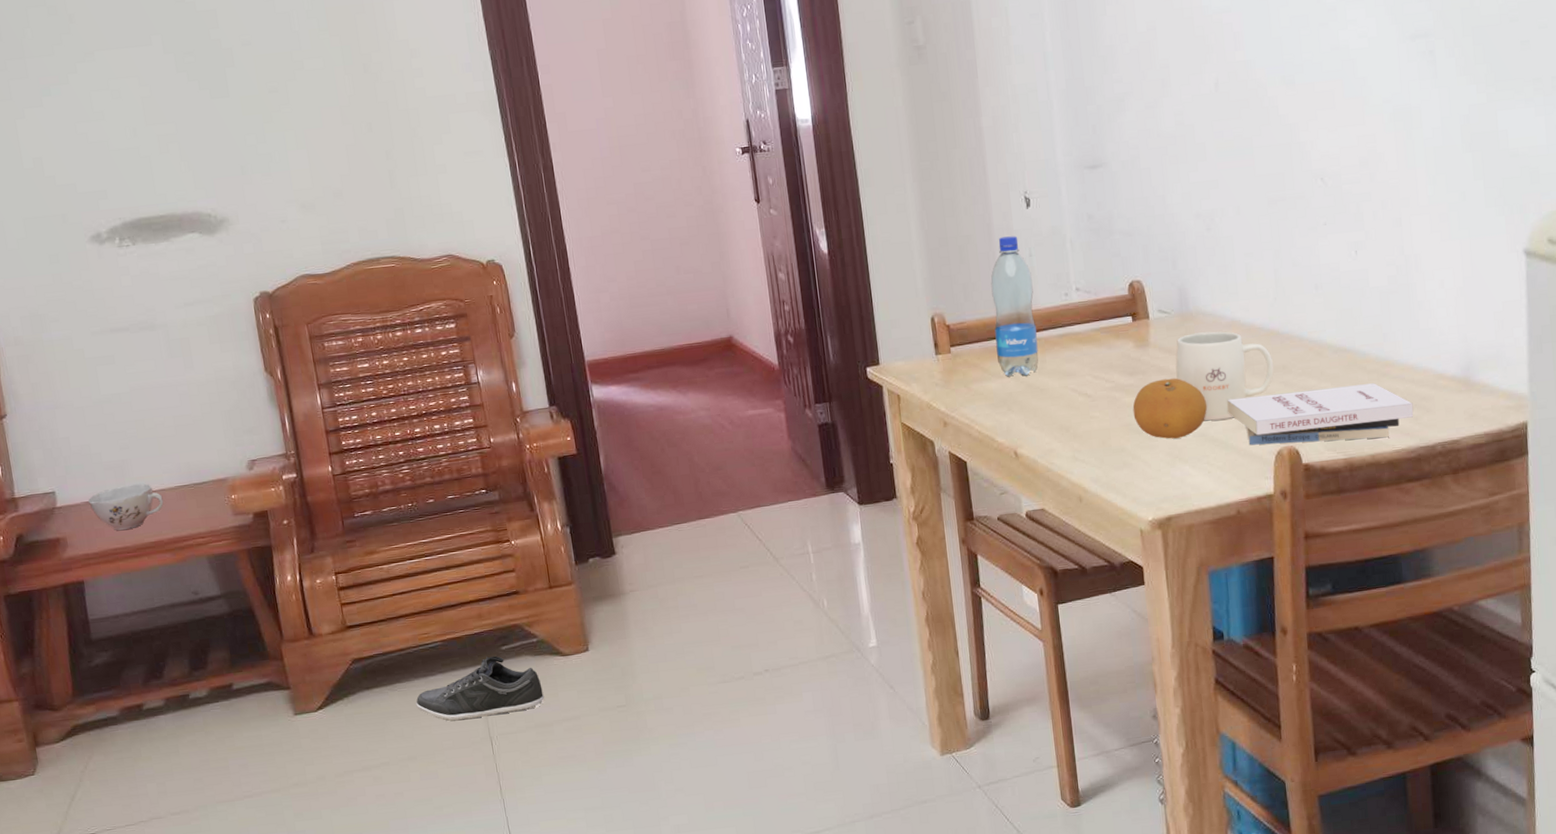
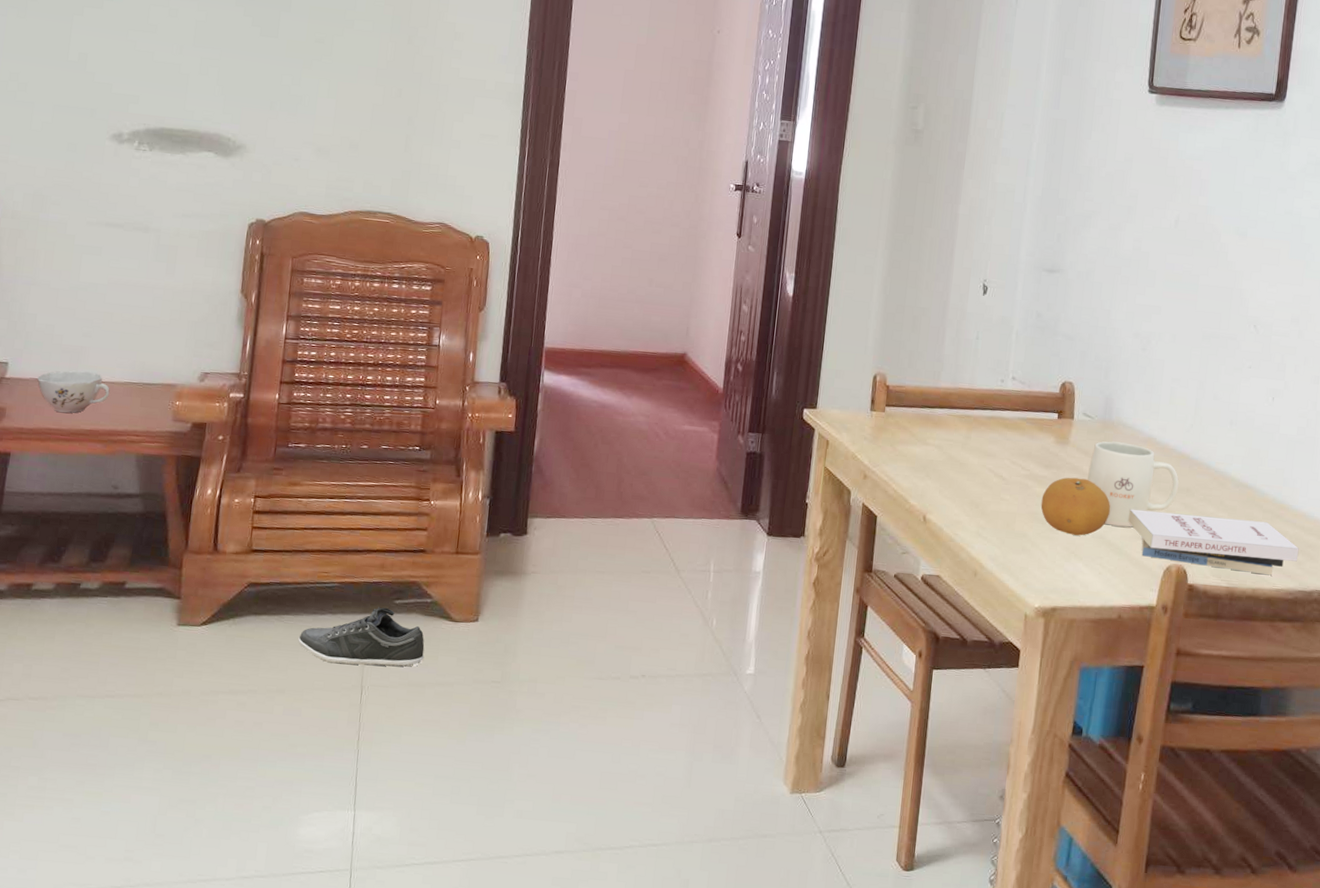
bottle: present [990,236,1039,377] -> none [926,316,975,448]

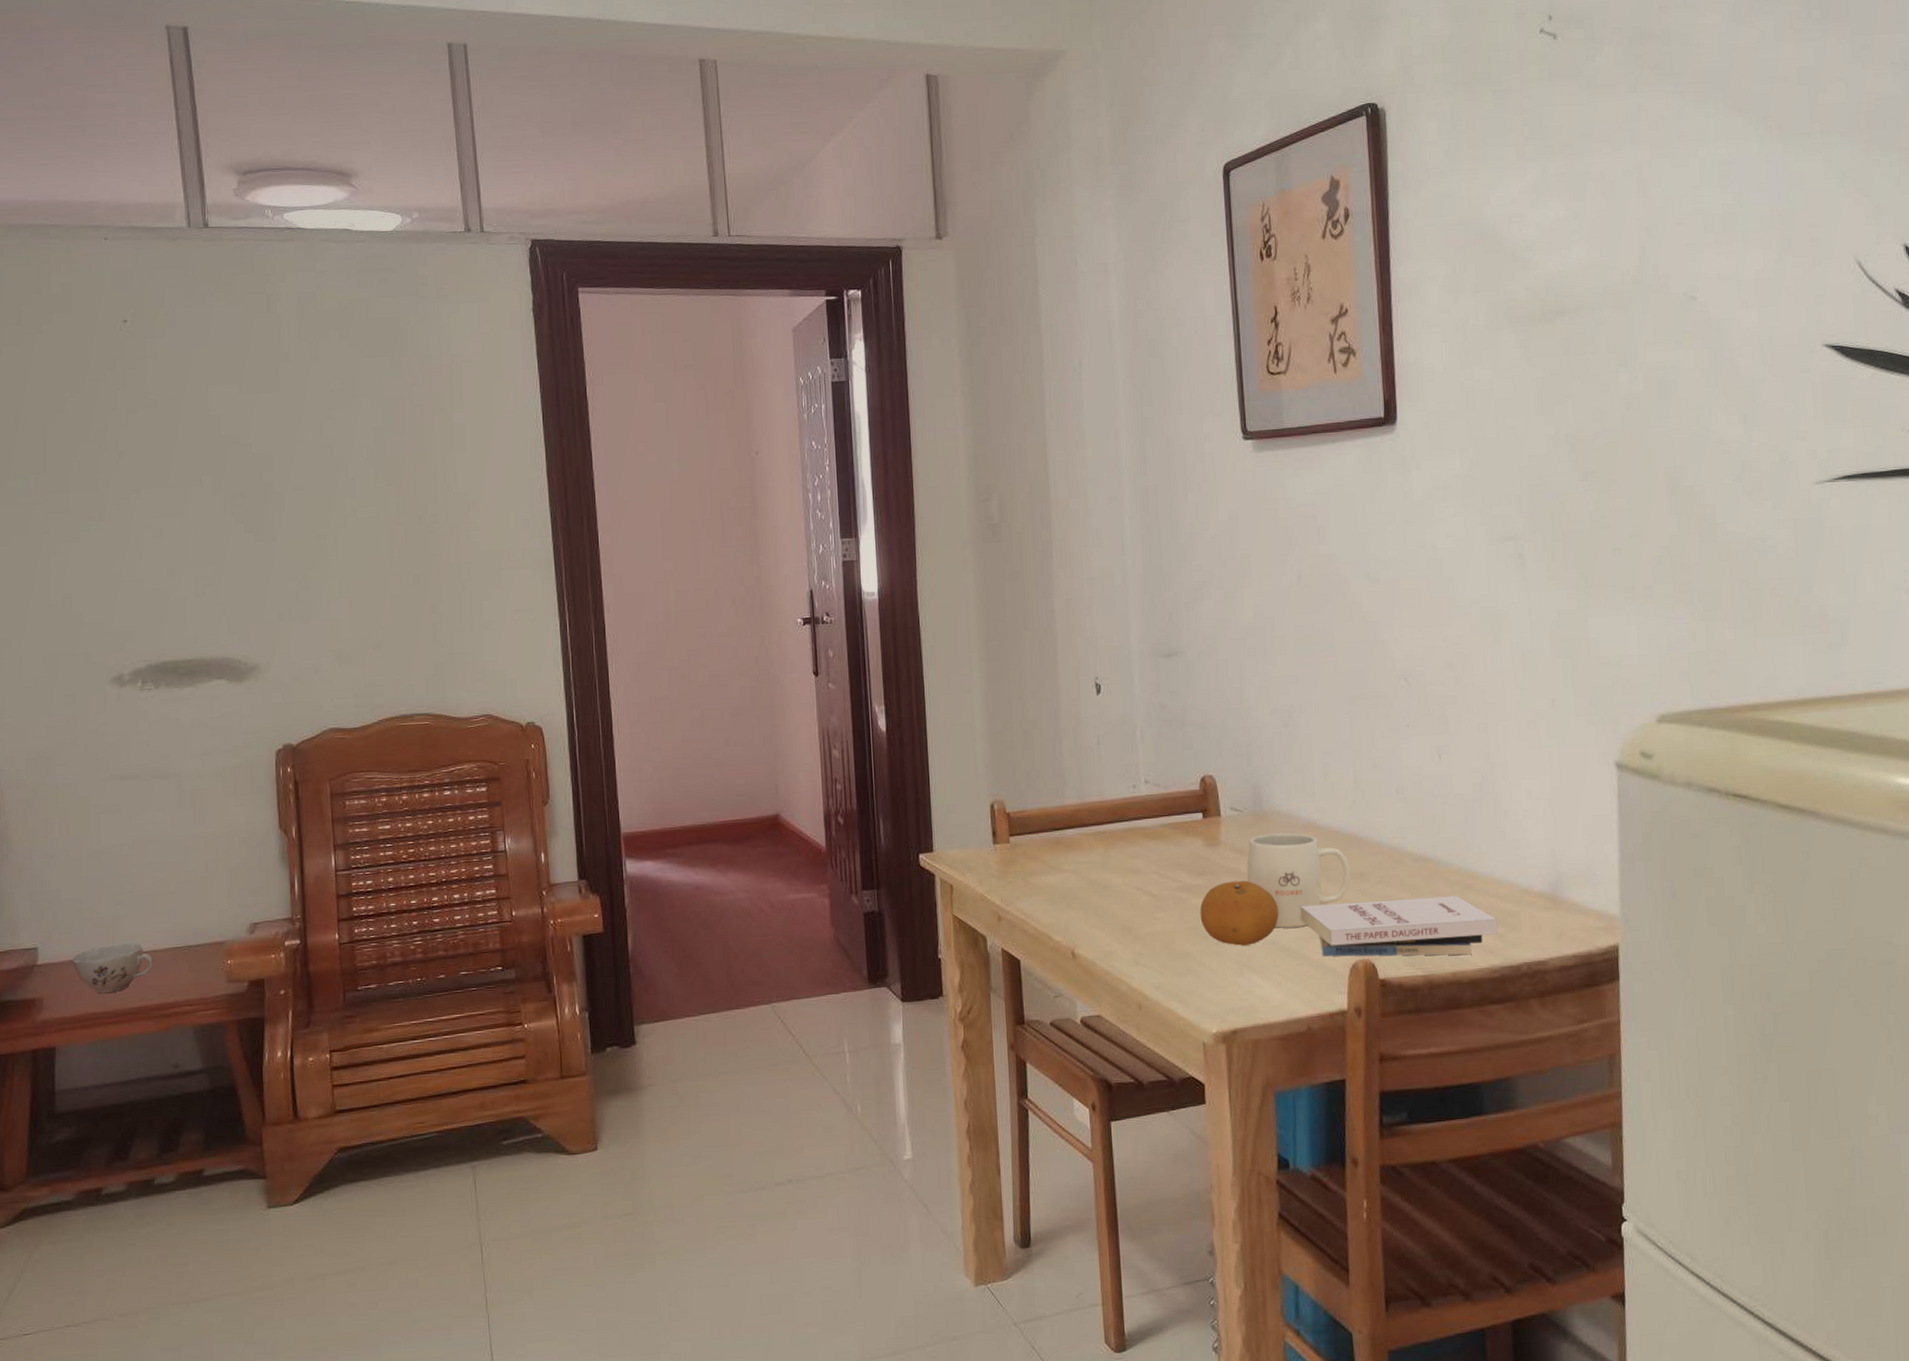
shoe: present [298,607,425,667] -> none [403,1151,545,1223]

